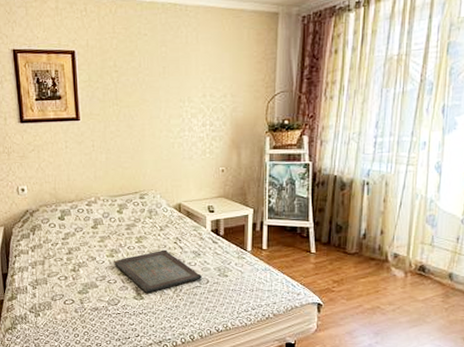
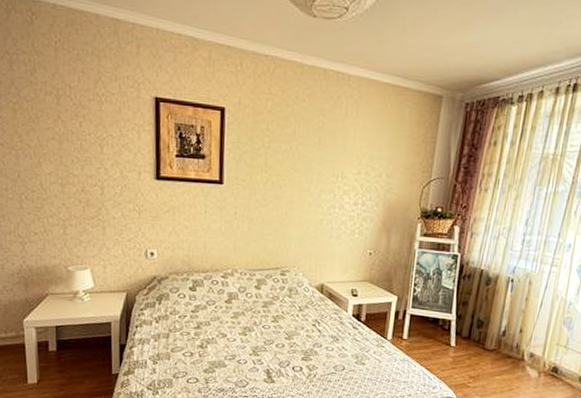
serving tray: present [114,249,202,293] -> none [246,331,338,376]

